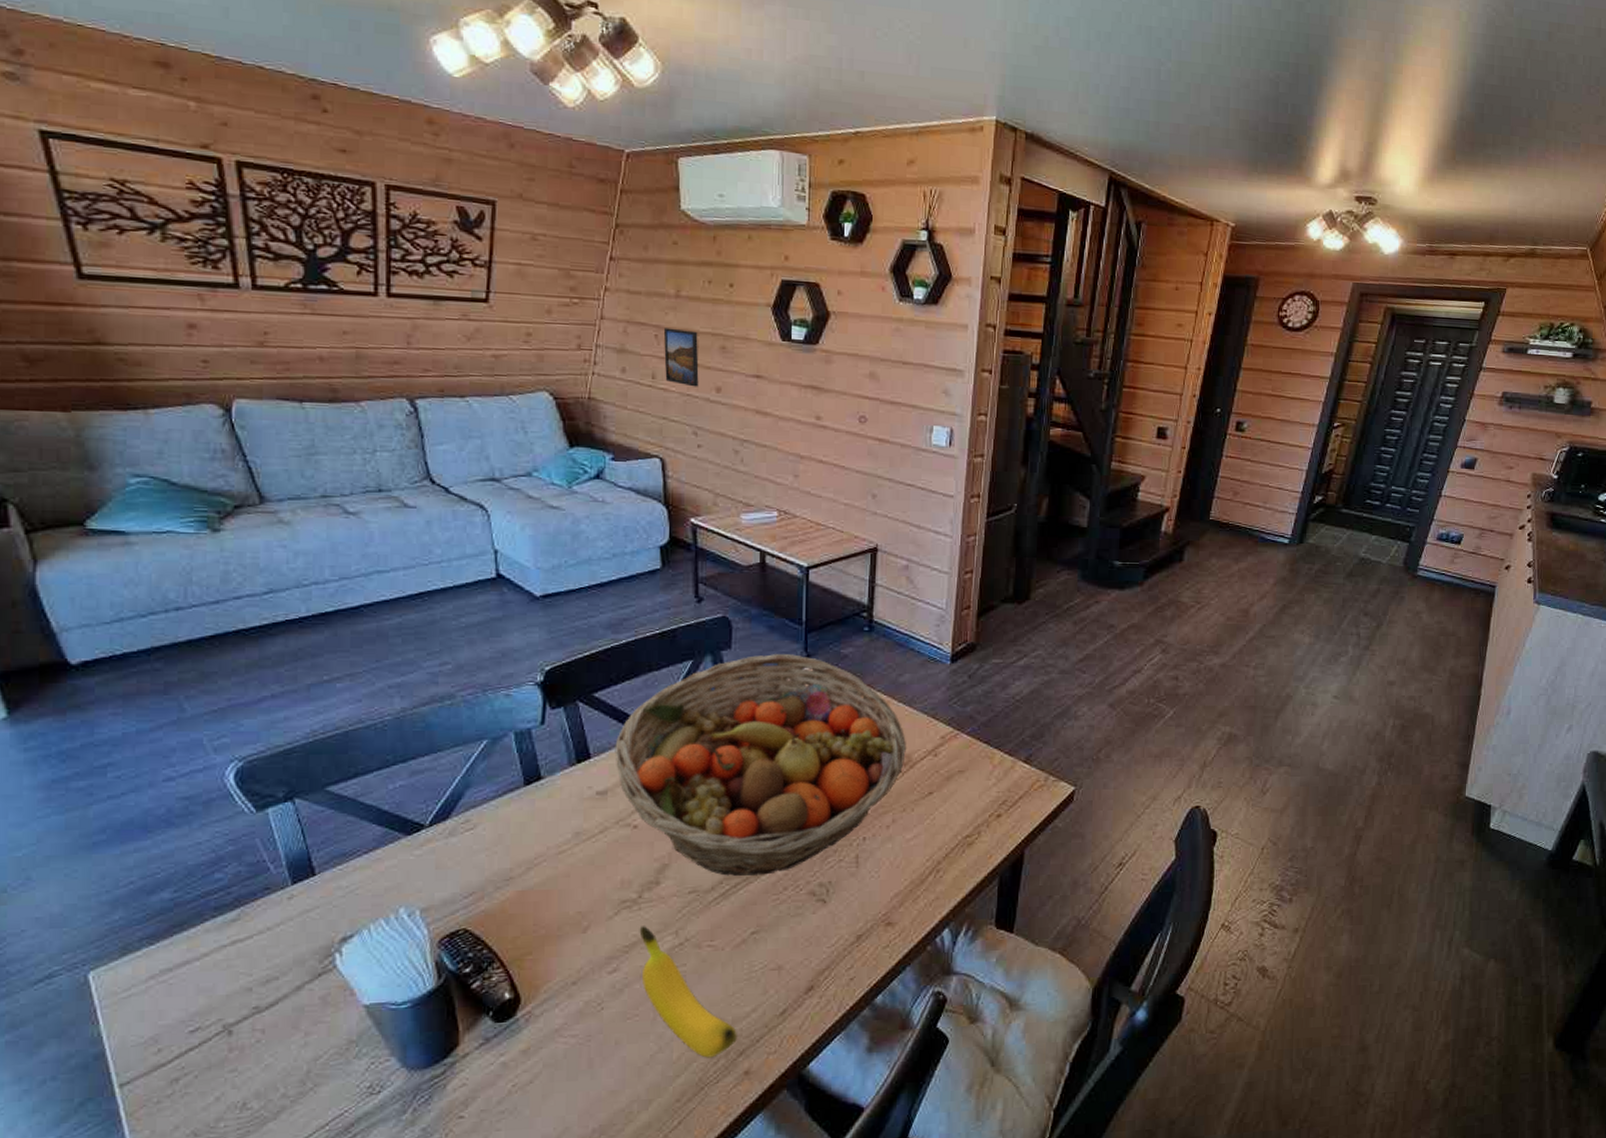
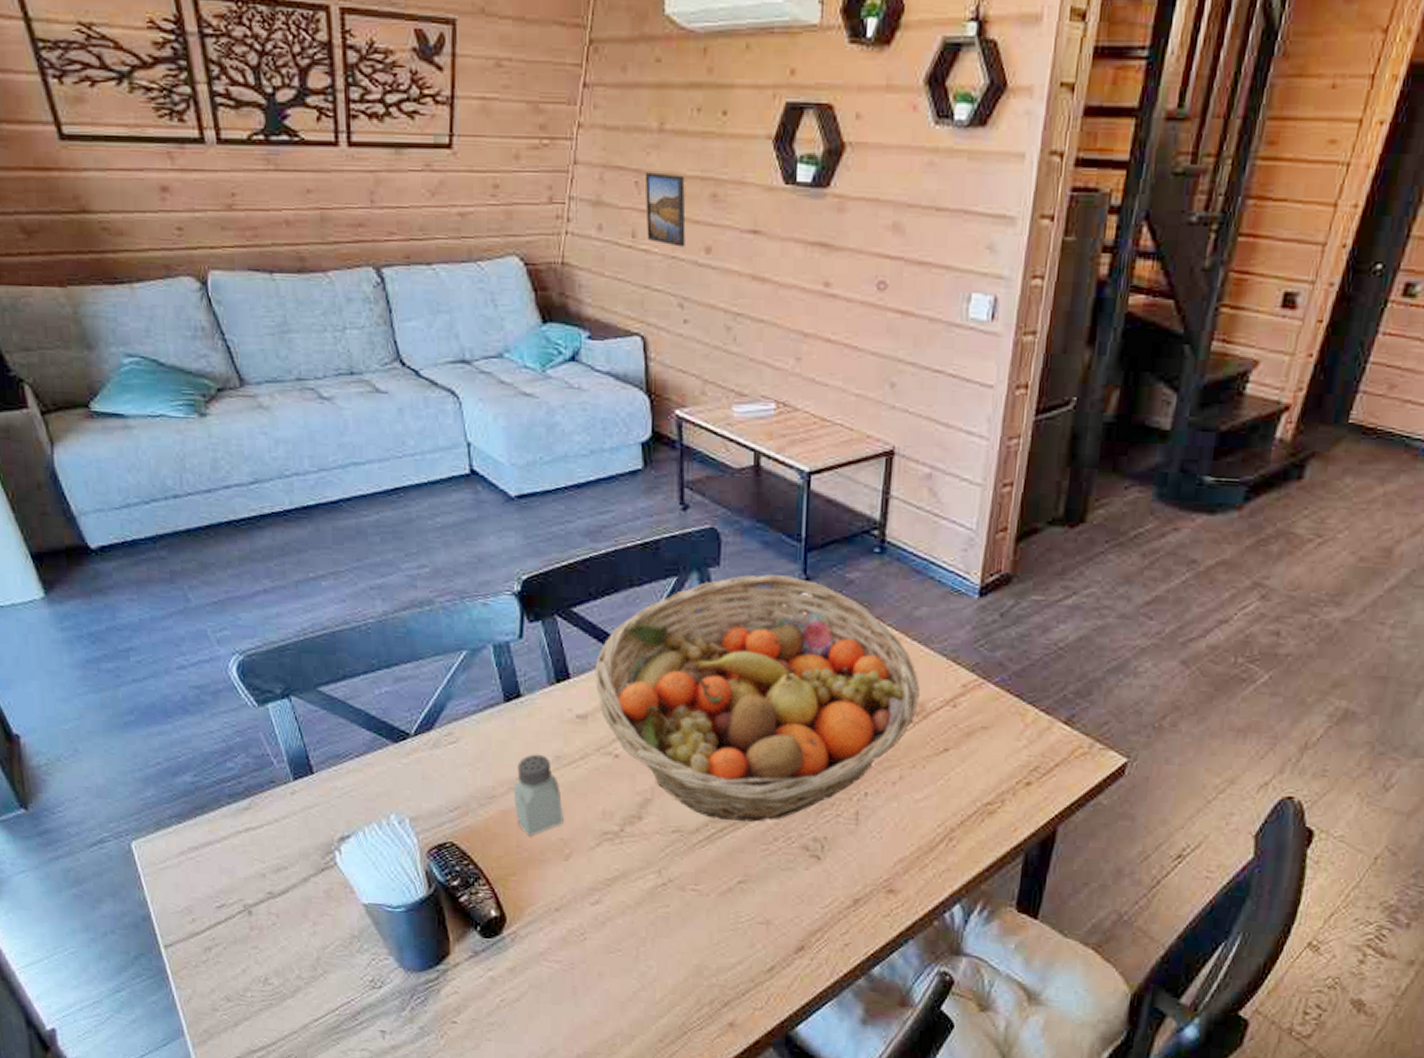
saltshaker: none [531,832,582,914] -> present [513,754,563,837]
banana: present [639,926,737,1058] -> none [621,860,722,1004]

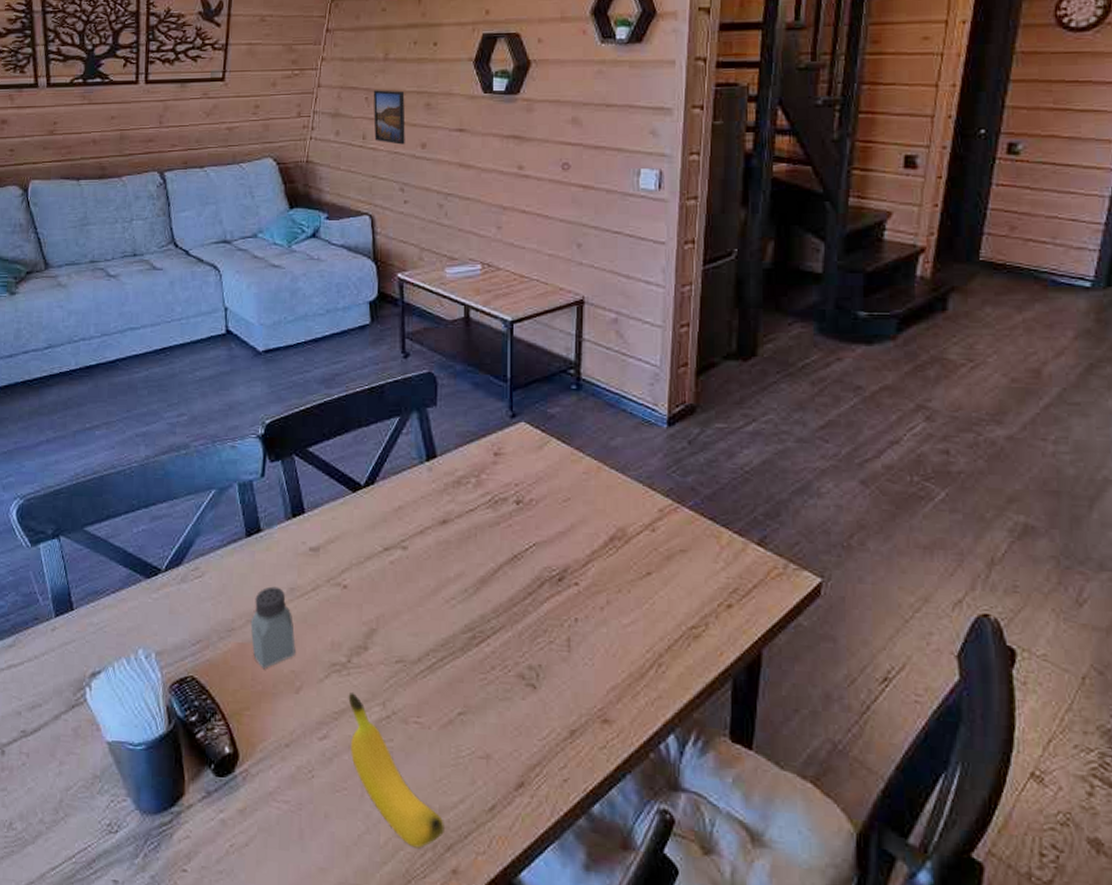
fruit basket: present [595,574,921,822] -> none [326,412,621,651]
banana: none [621,860,722,1004] -> present [348,693,444,848]

